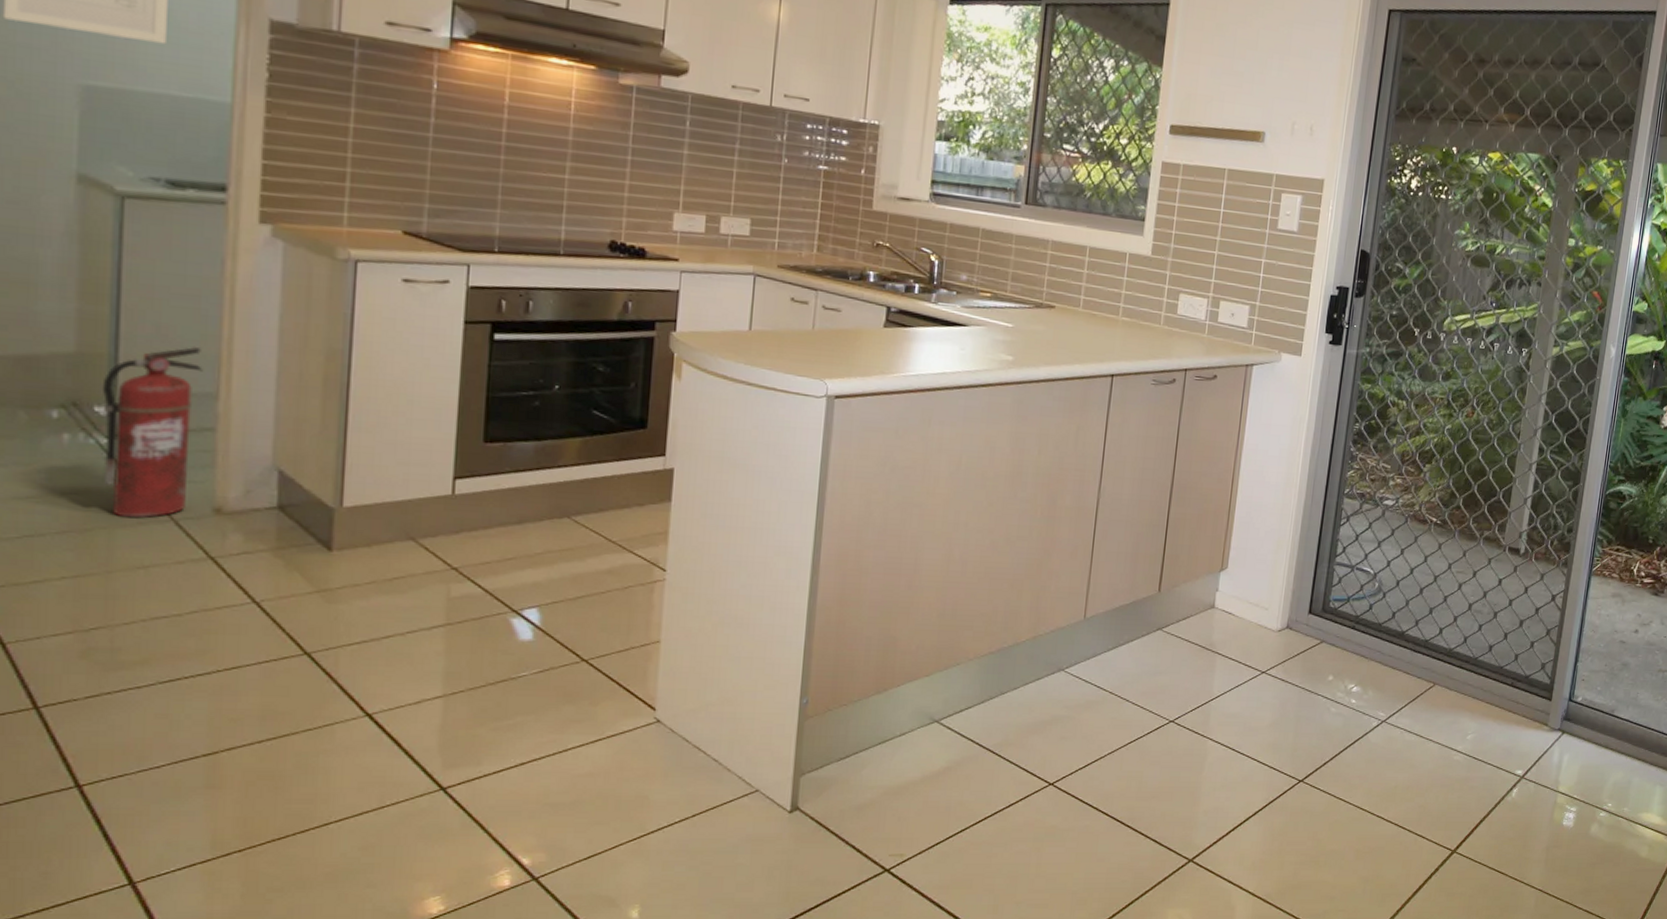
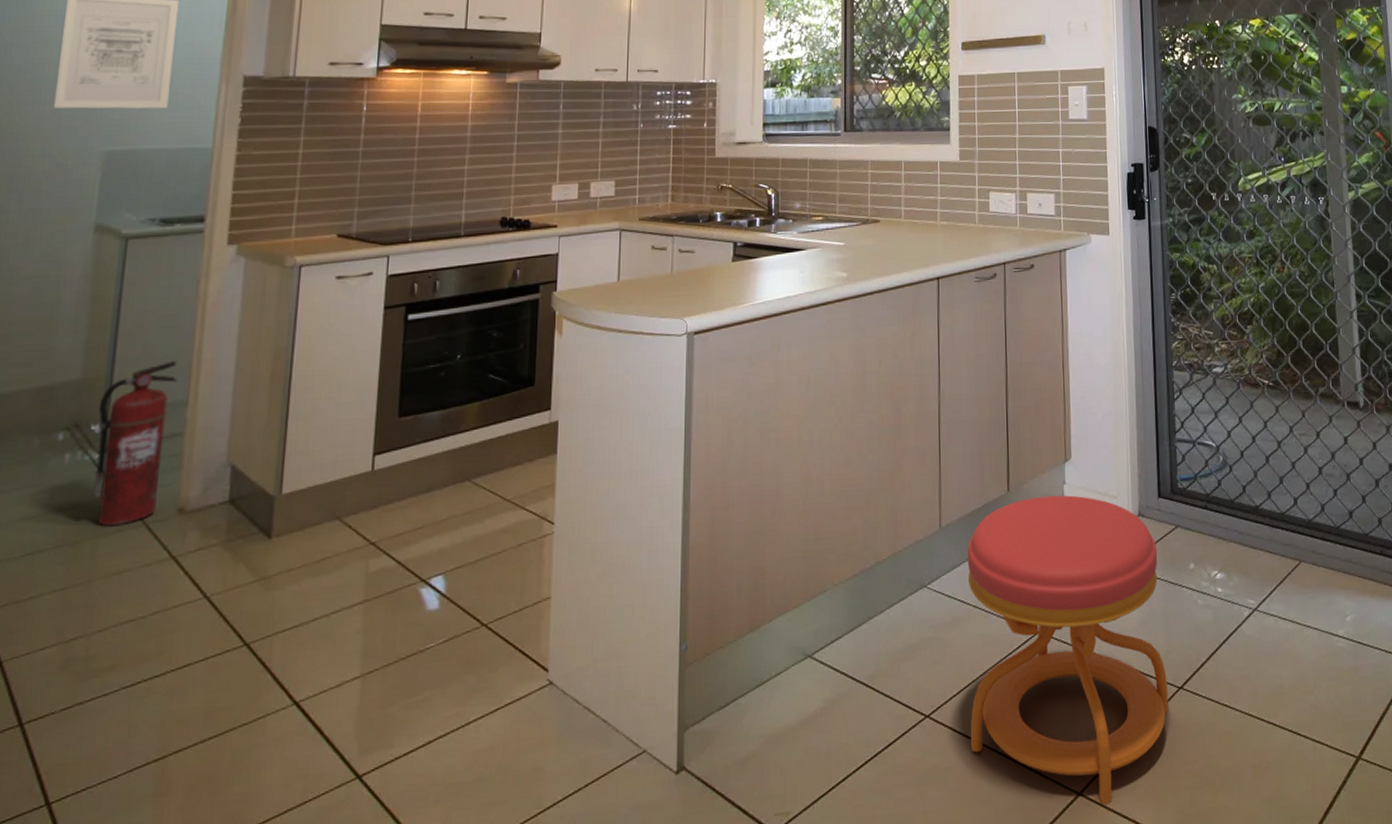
stool: none [1090,600,1300,871] -> present [967,495,1169,805]

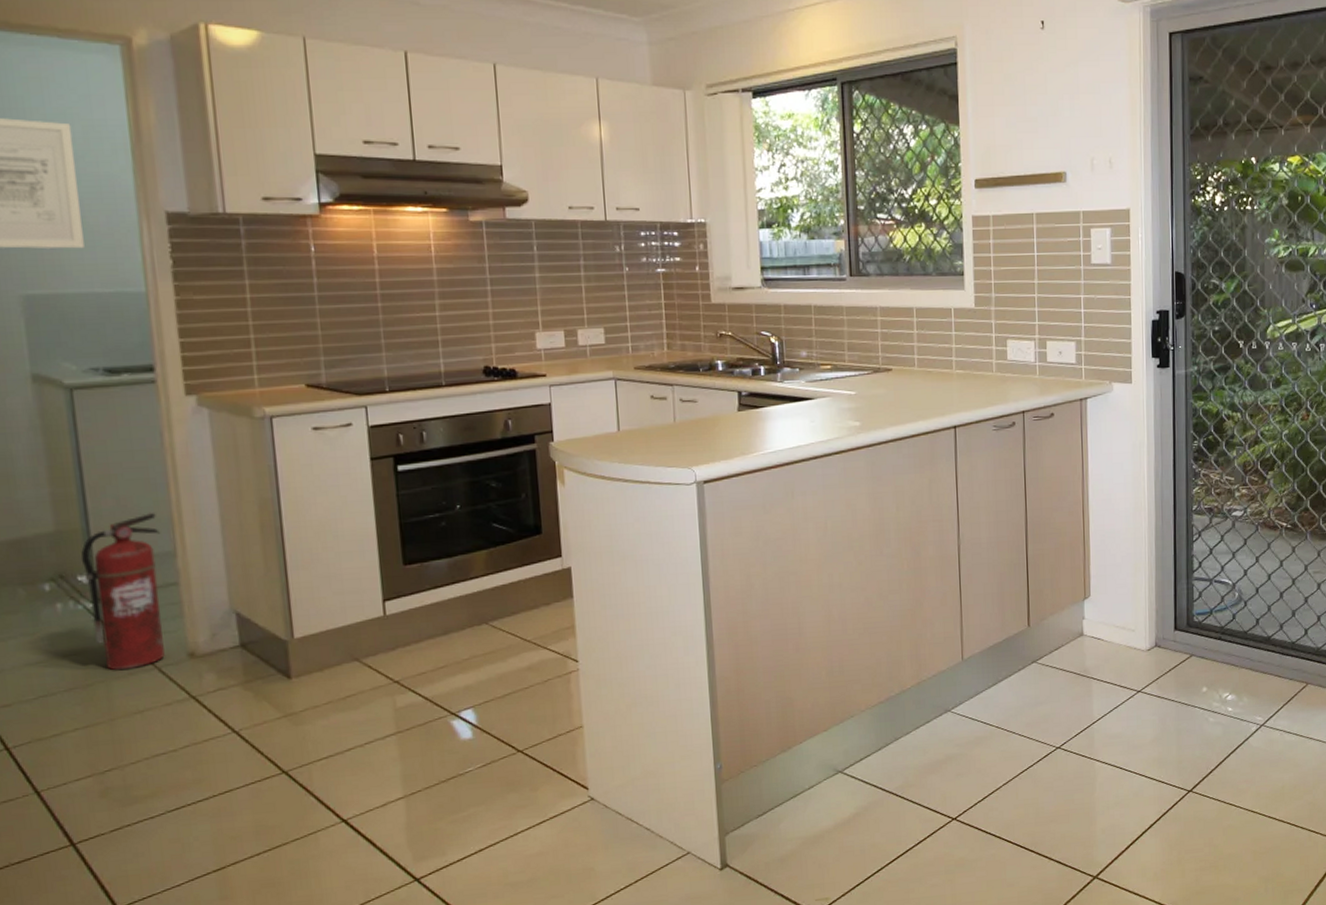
stool: present [967,495,1169,805] -> none [989,629,1179,885]

